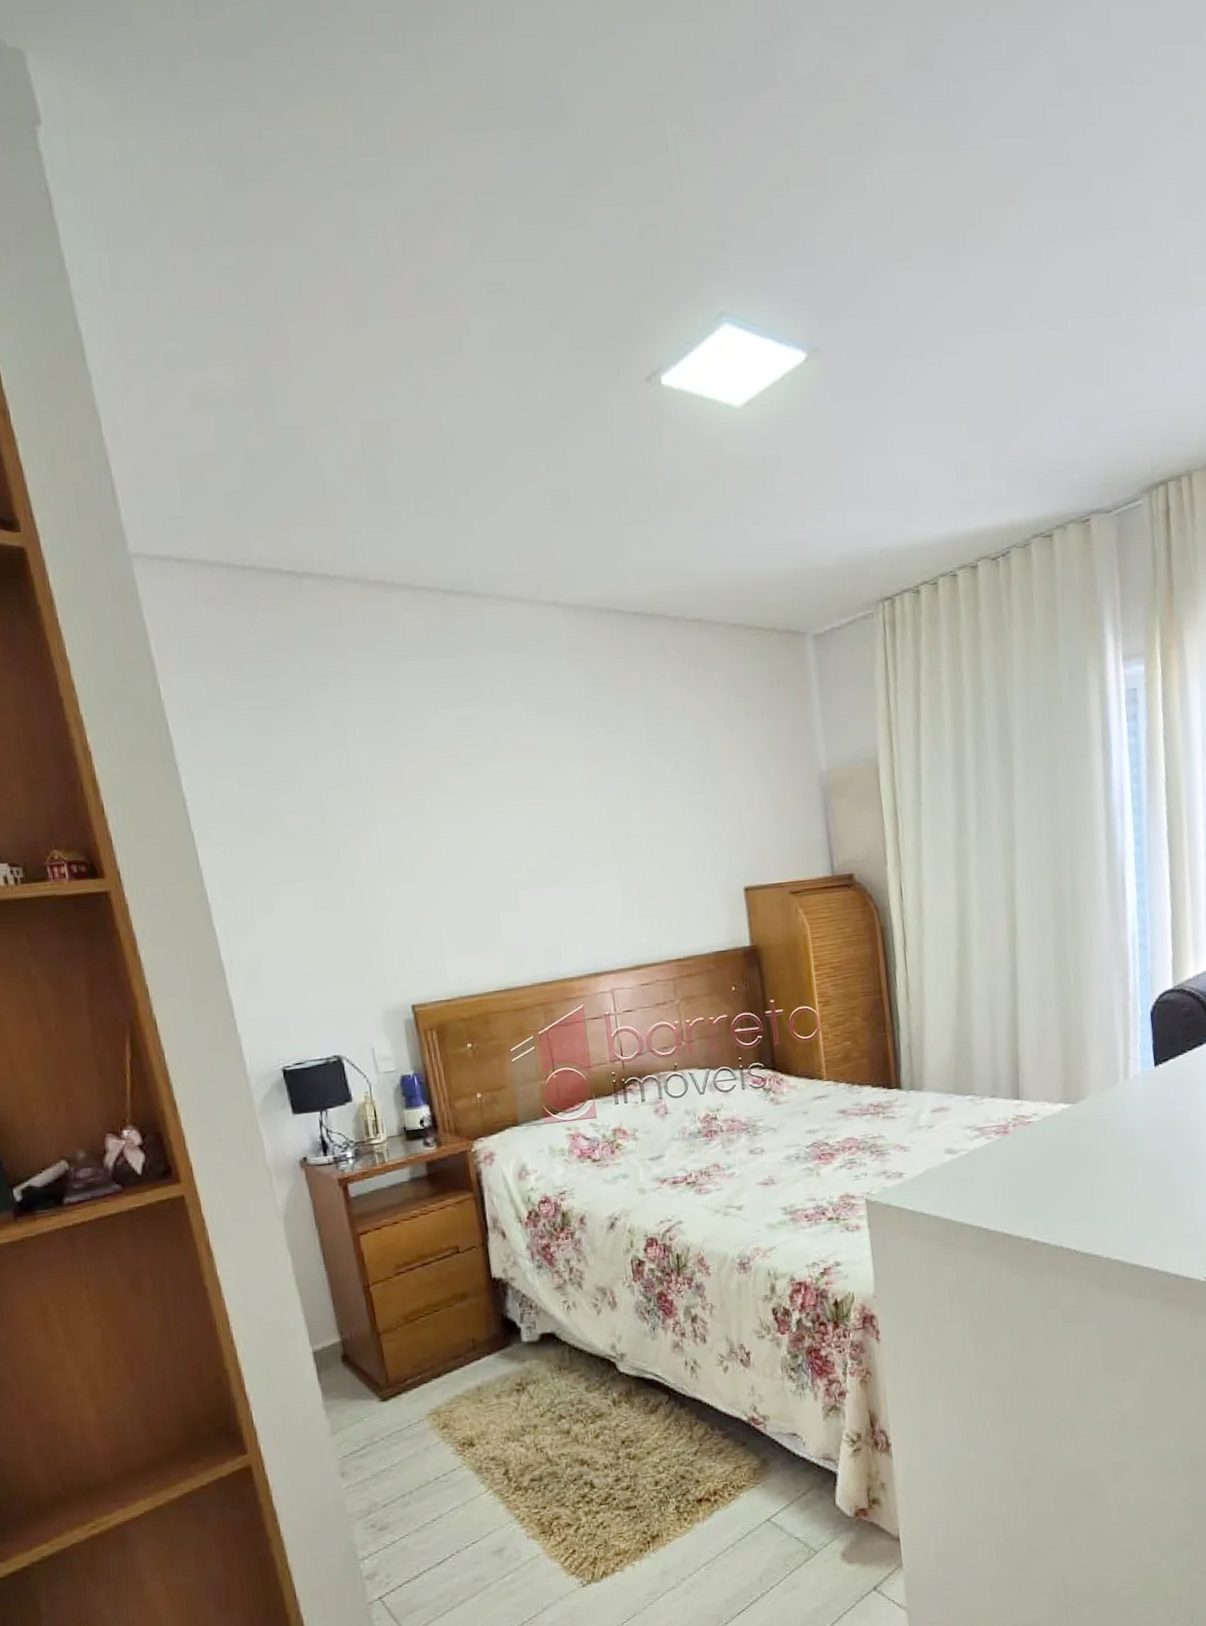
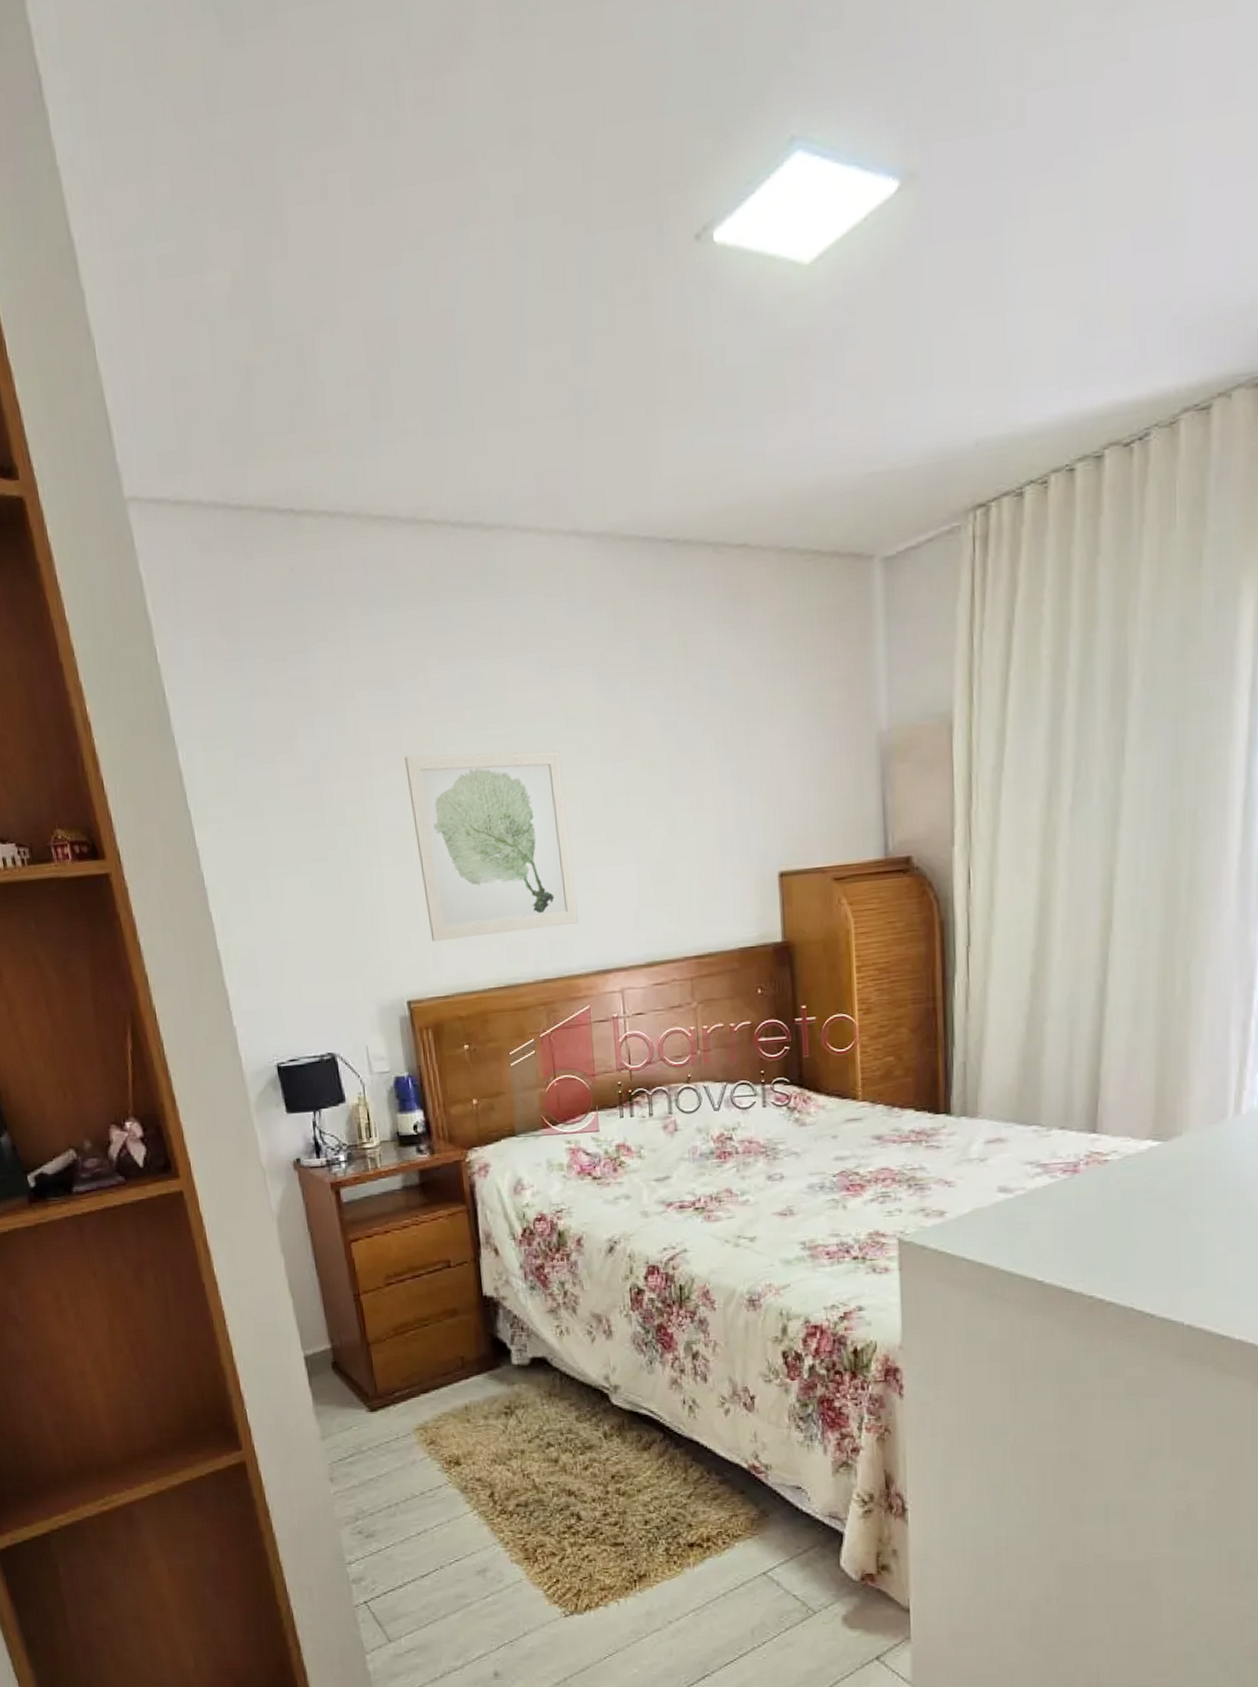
wall art: none [405,784,570,951] -> present [405,751,578,942]

